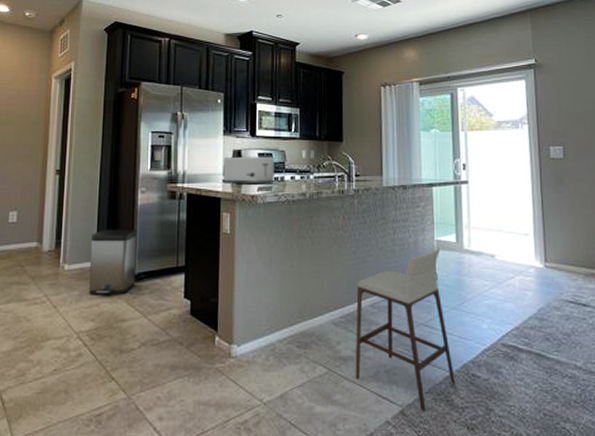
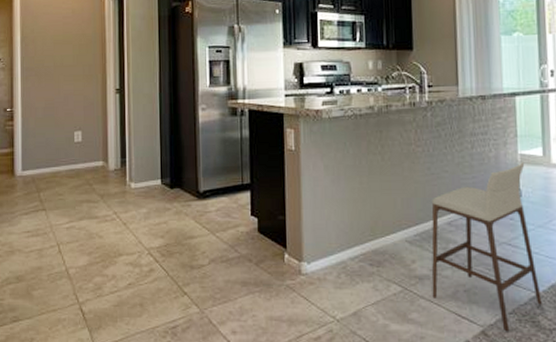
pedal bin: present [89,229,137,295] -> none [155,146,201,213]
toaster: present [223,156,275,185] -> none [284,68,340,99]

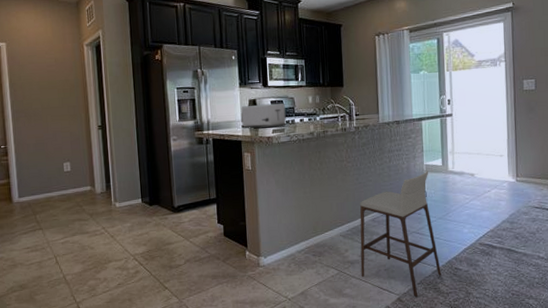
toaster: none [284,68,340,99] -> present [241,103,286,129]

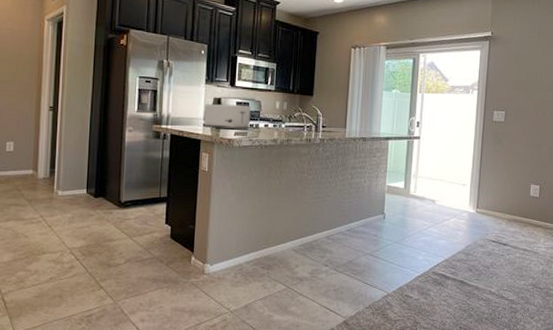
bar stool: present [360,171,441,298] -> none [309,192,391,322]

